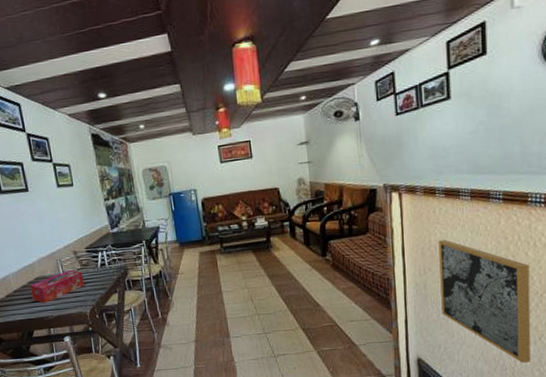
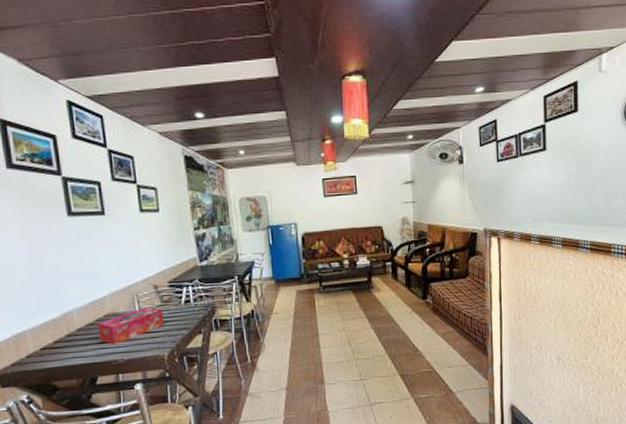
wall art: present [438,239,531,363] -> none [533,286,613,409]

